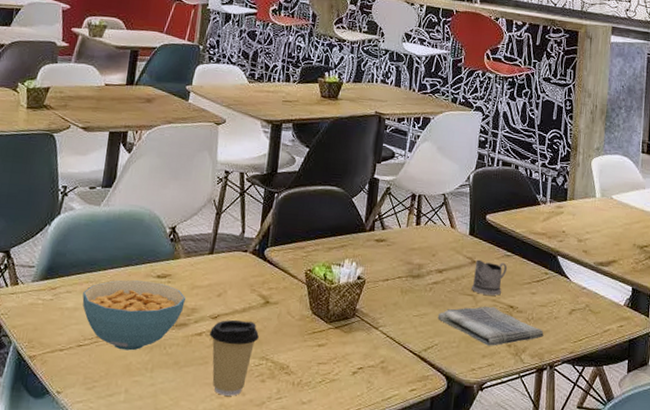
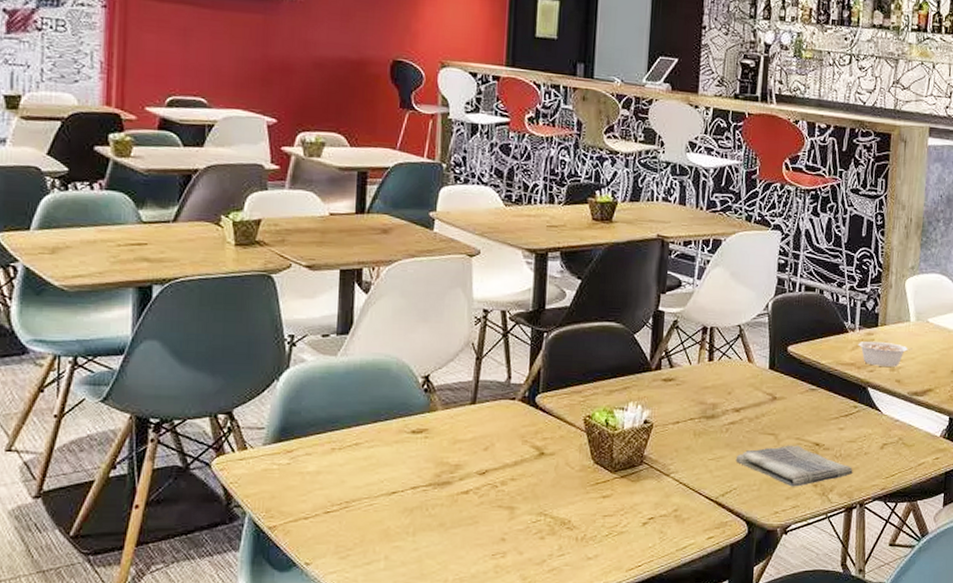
cereal bowl: present [82,280,186,351] -> none [325,437,447,515]
coffee cup: present [209,319,259,396] -> none [477,474,535,556]
tea glass holder: present [471,259,508,296] -> none [772,395,812,433]
legume: none [549,213,598,238] -> present [858,341,913,367]

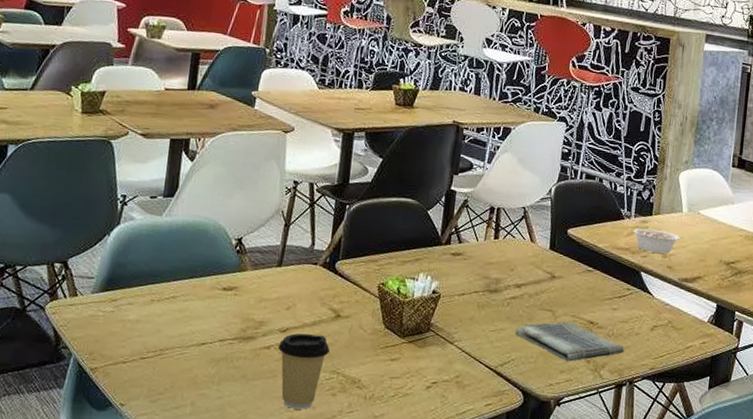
coffee cup: none [477,474,535,556] -> present [277,333,330,409]

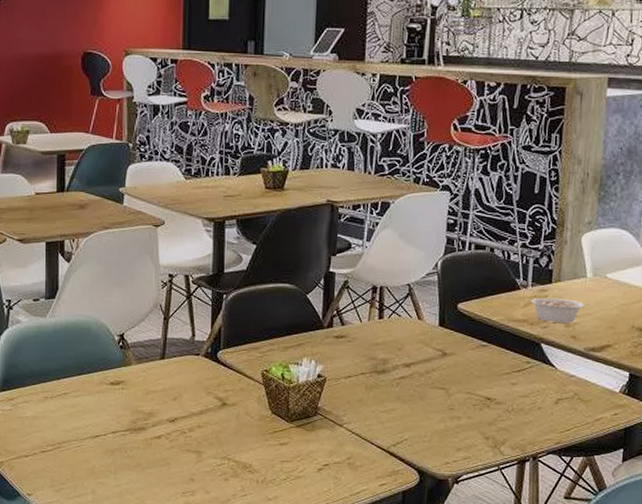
coffee cup: present [277,333,330,409] -> none [168,422,219,494]
dish towel: present [515,321,624,362] -> none [406,399,526,439]

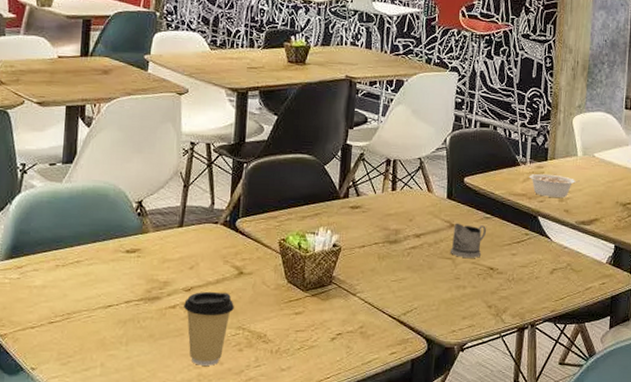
coffee cup: none [168,422,219,494] -> present [183,291,234,366]
tea glass holder: none [442,351,483,388] -> present [450,223,487,258]

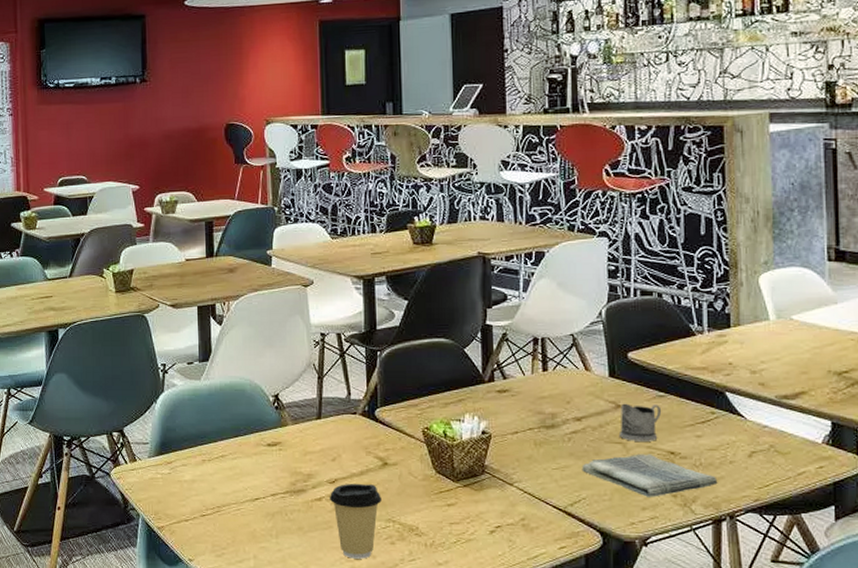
dish towel: none [416,268,525,308] -> present [581,453,718,497]
legume: present [529,173,580,198] -> none [708,343,776,369]

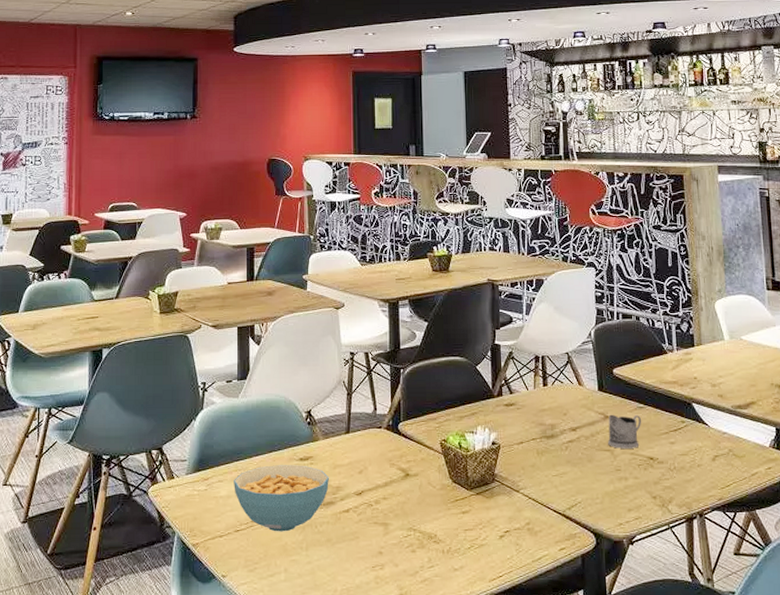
cereal bowl: none [198,450,299,518] -> present [234,465,329,532]
coffee cup: present [329,483,382,559] -> none [356,494,404,568]
dish towel: present [581,453,718,497] -> none [577,460,689,499]

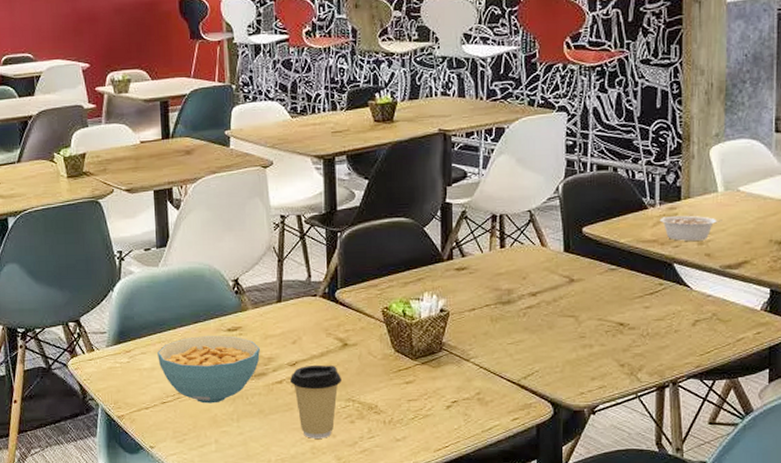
coffee cup: none [356,494,404,568] -> present [289,364,341,439]
tea glass holder: present [607,414,642,449] -> none [571,277,613,314]
legume: none [677,360,730,383] -> present [659,215,722,241]

